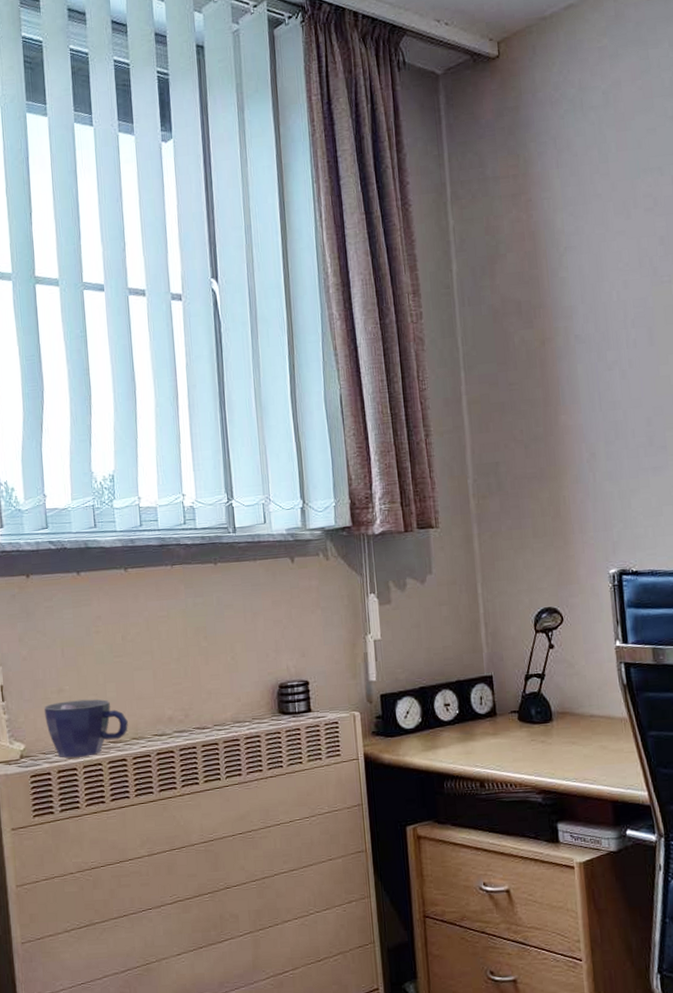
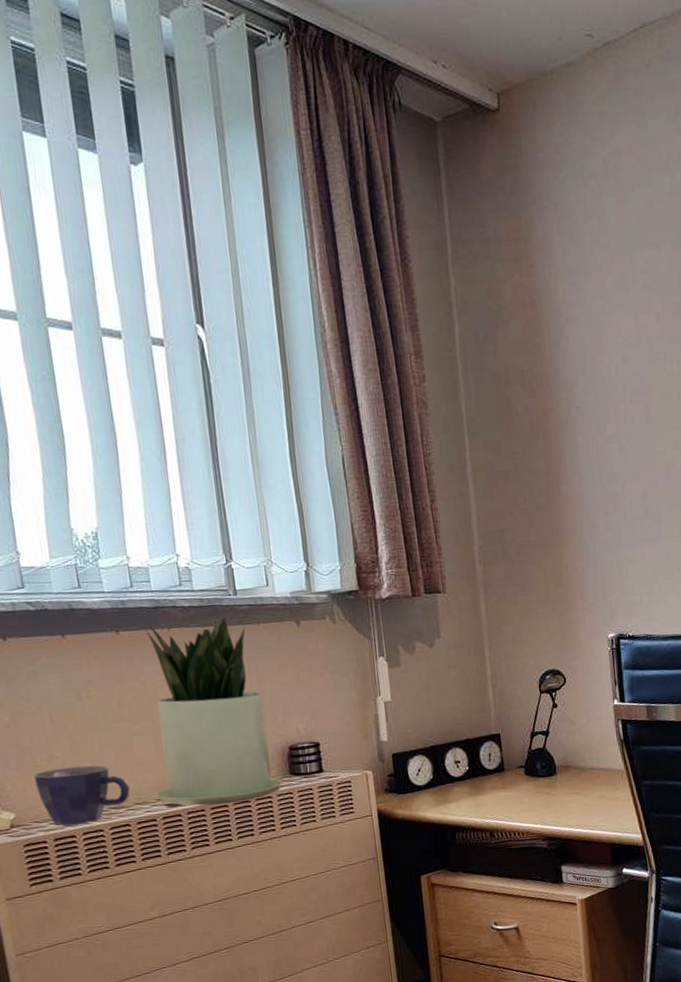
planter: none [150,555,272,743] -> present [146,618,283,806]

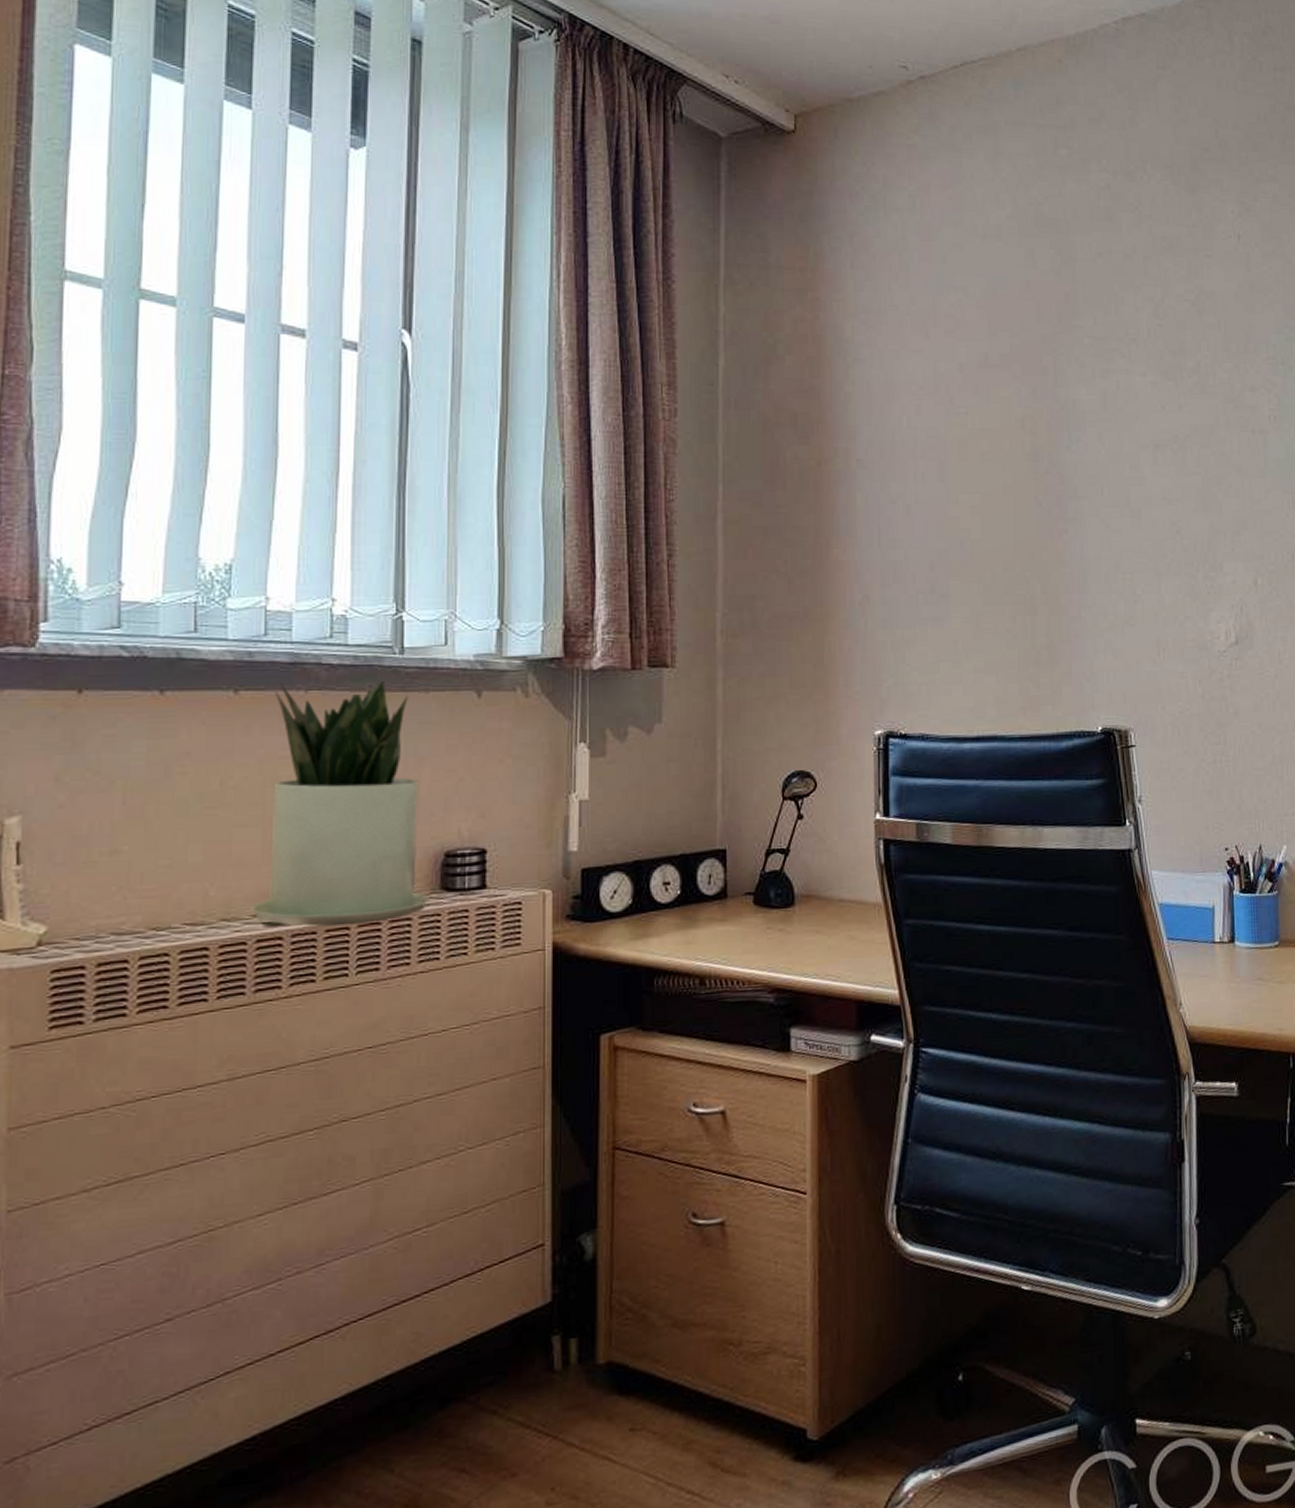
cup: present [33,765,130,826] -> none [83,864,217,946]

